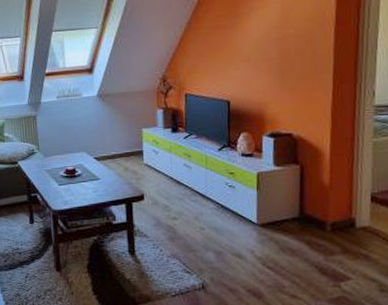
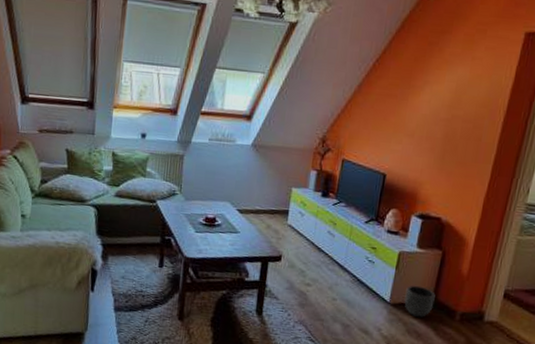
planter: none [271,202,302,235] -> present [404,285,435,318]

